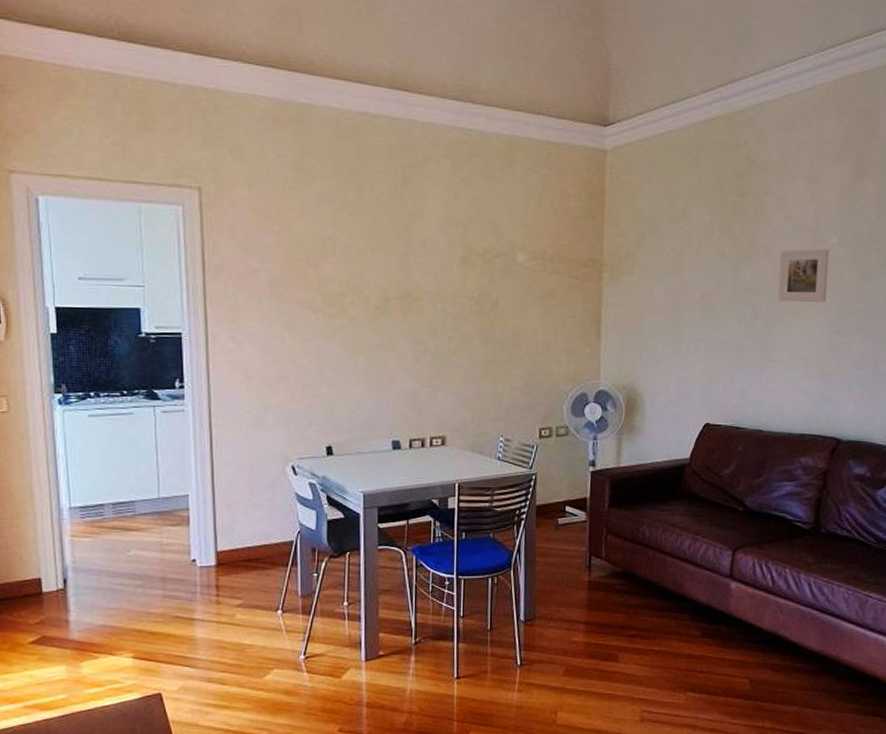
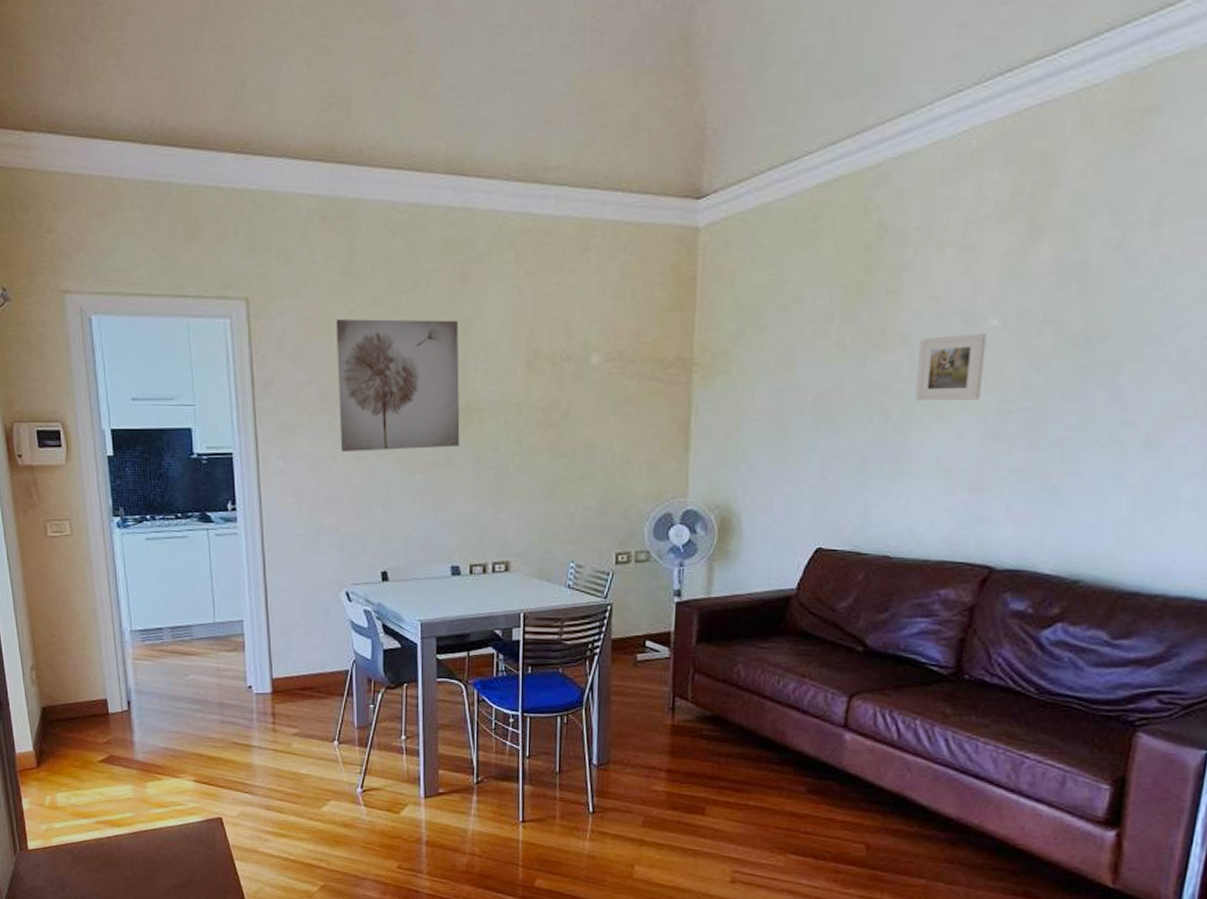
wall art: none [286,212,401,335] -> present [336,319,460,453]

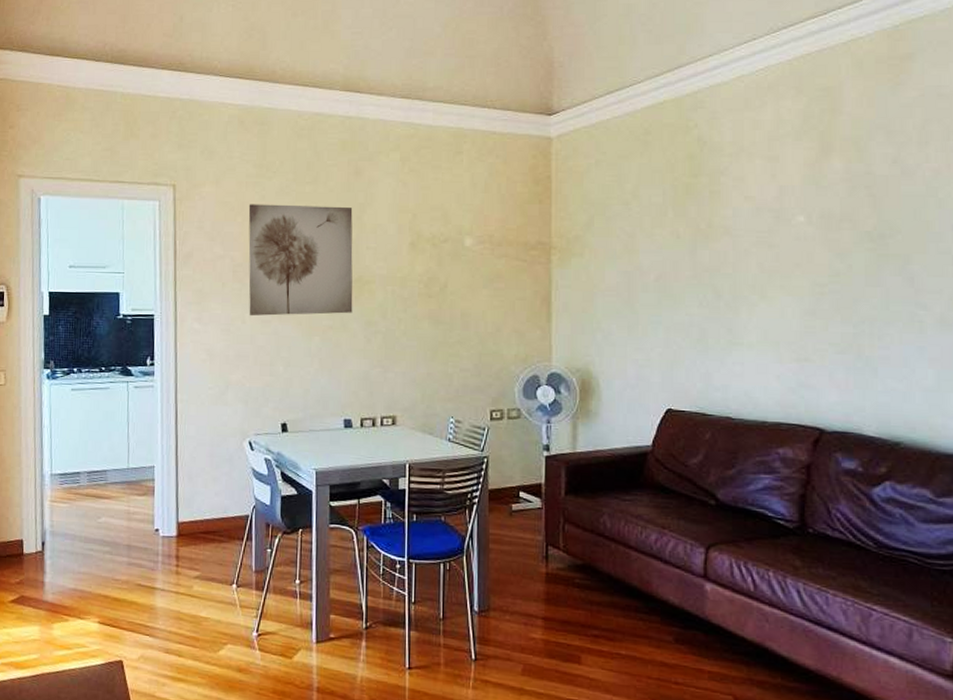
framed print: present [915,334,987,401] -> none [741,228,796,283]

